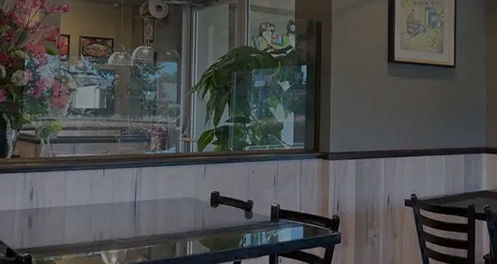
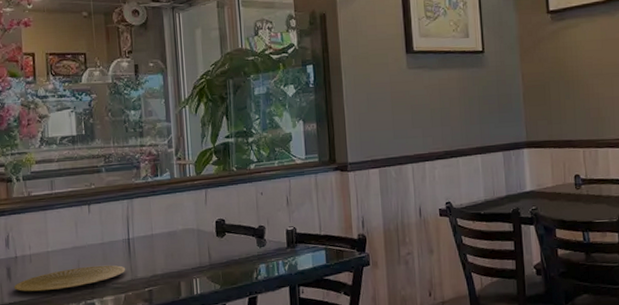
plate: none [33,222,131,241] -> present [13,265,126,292]

